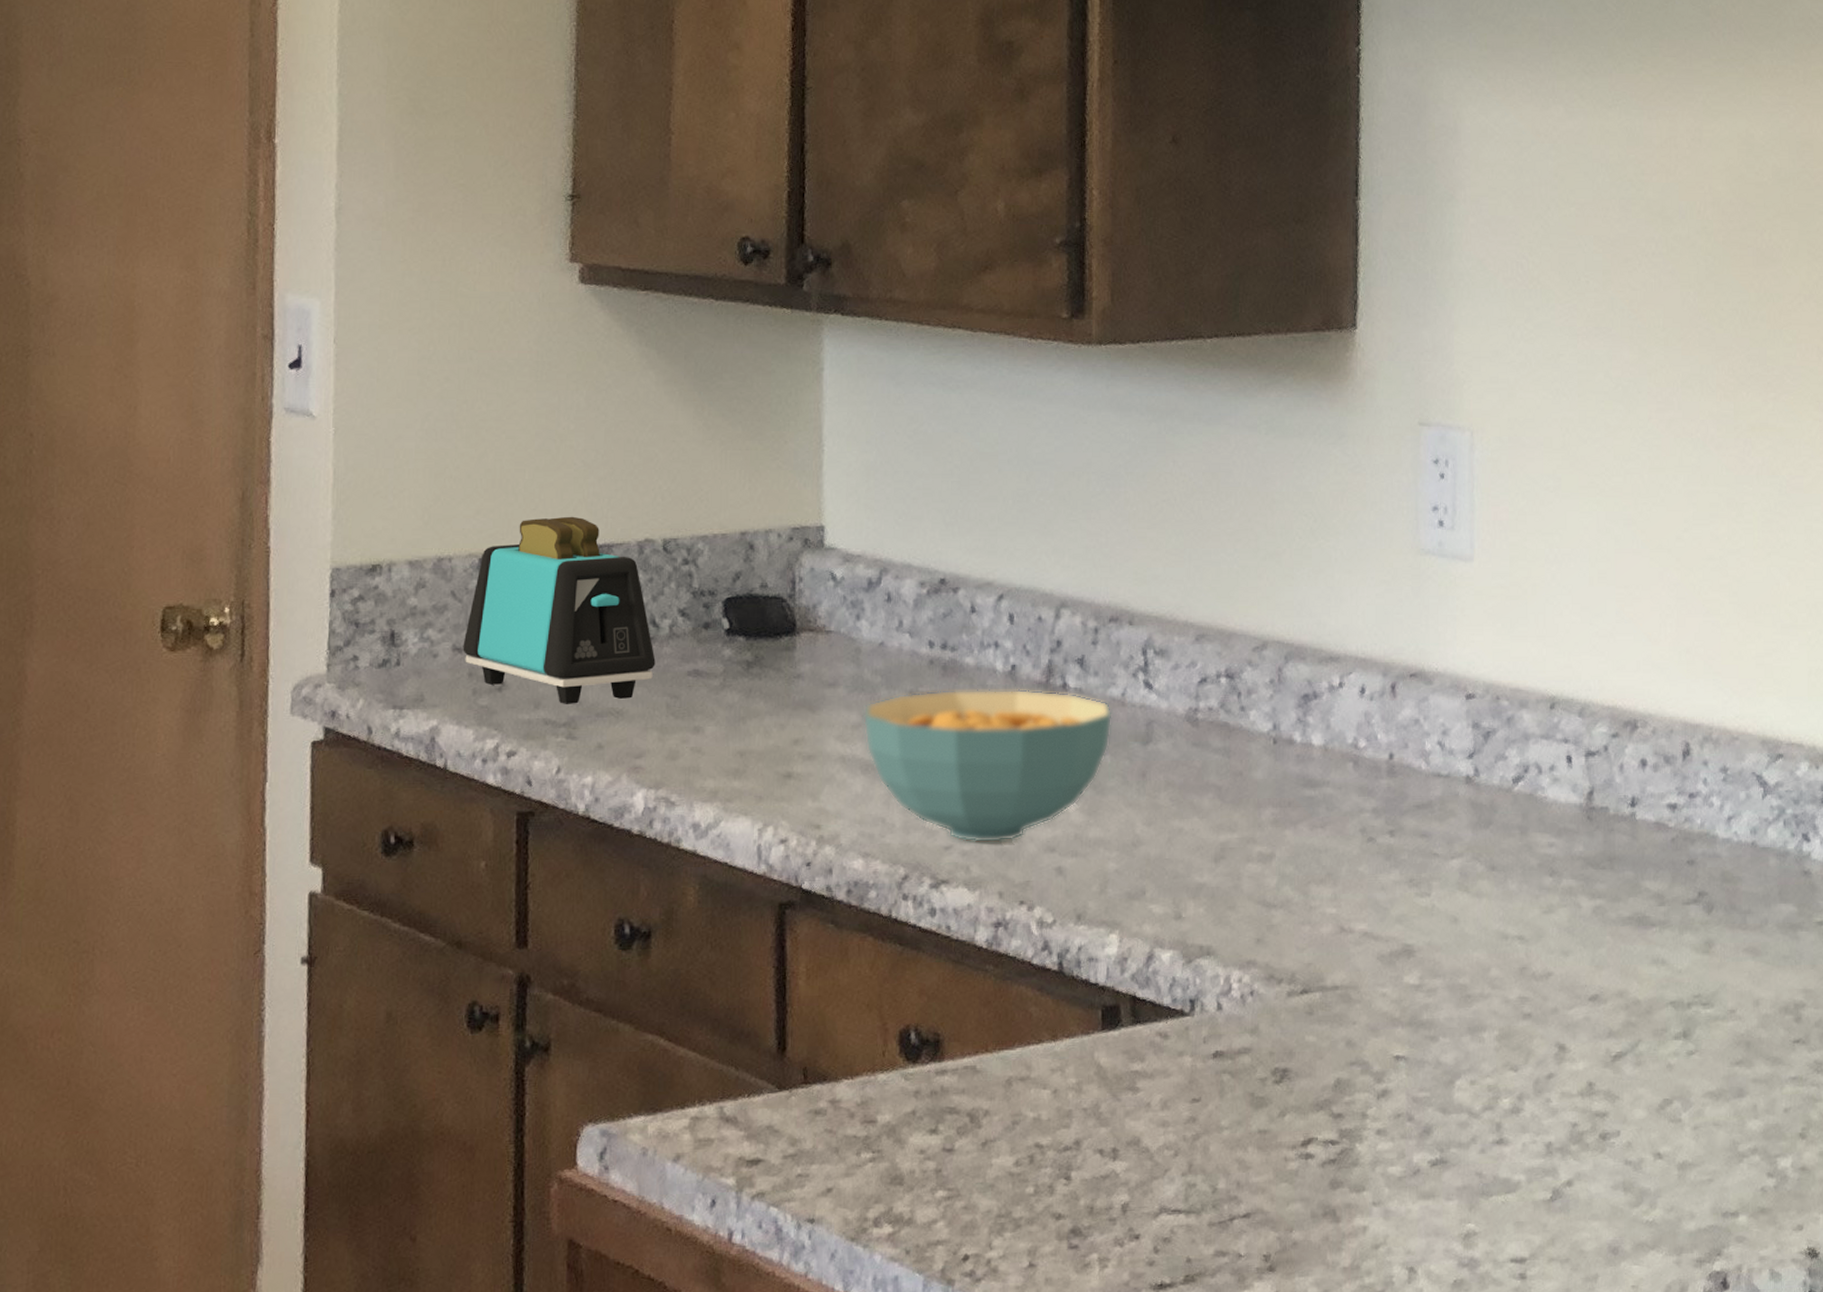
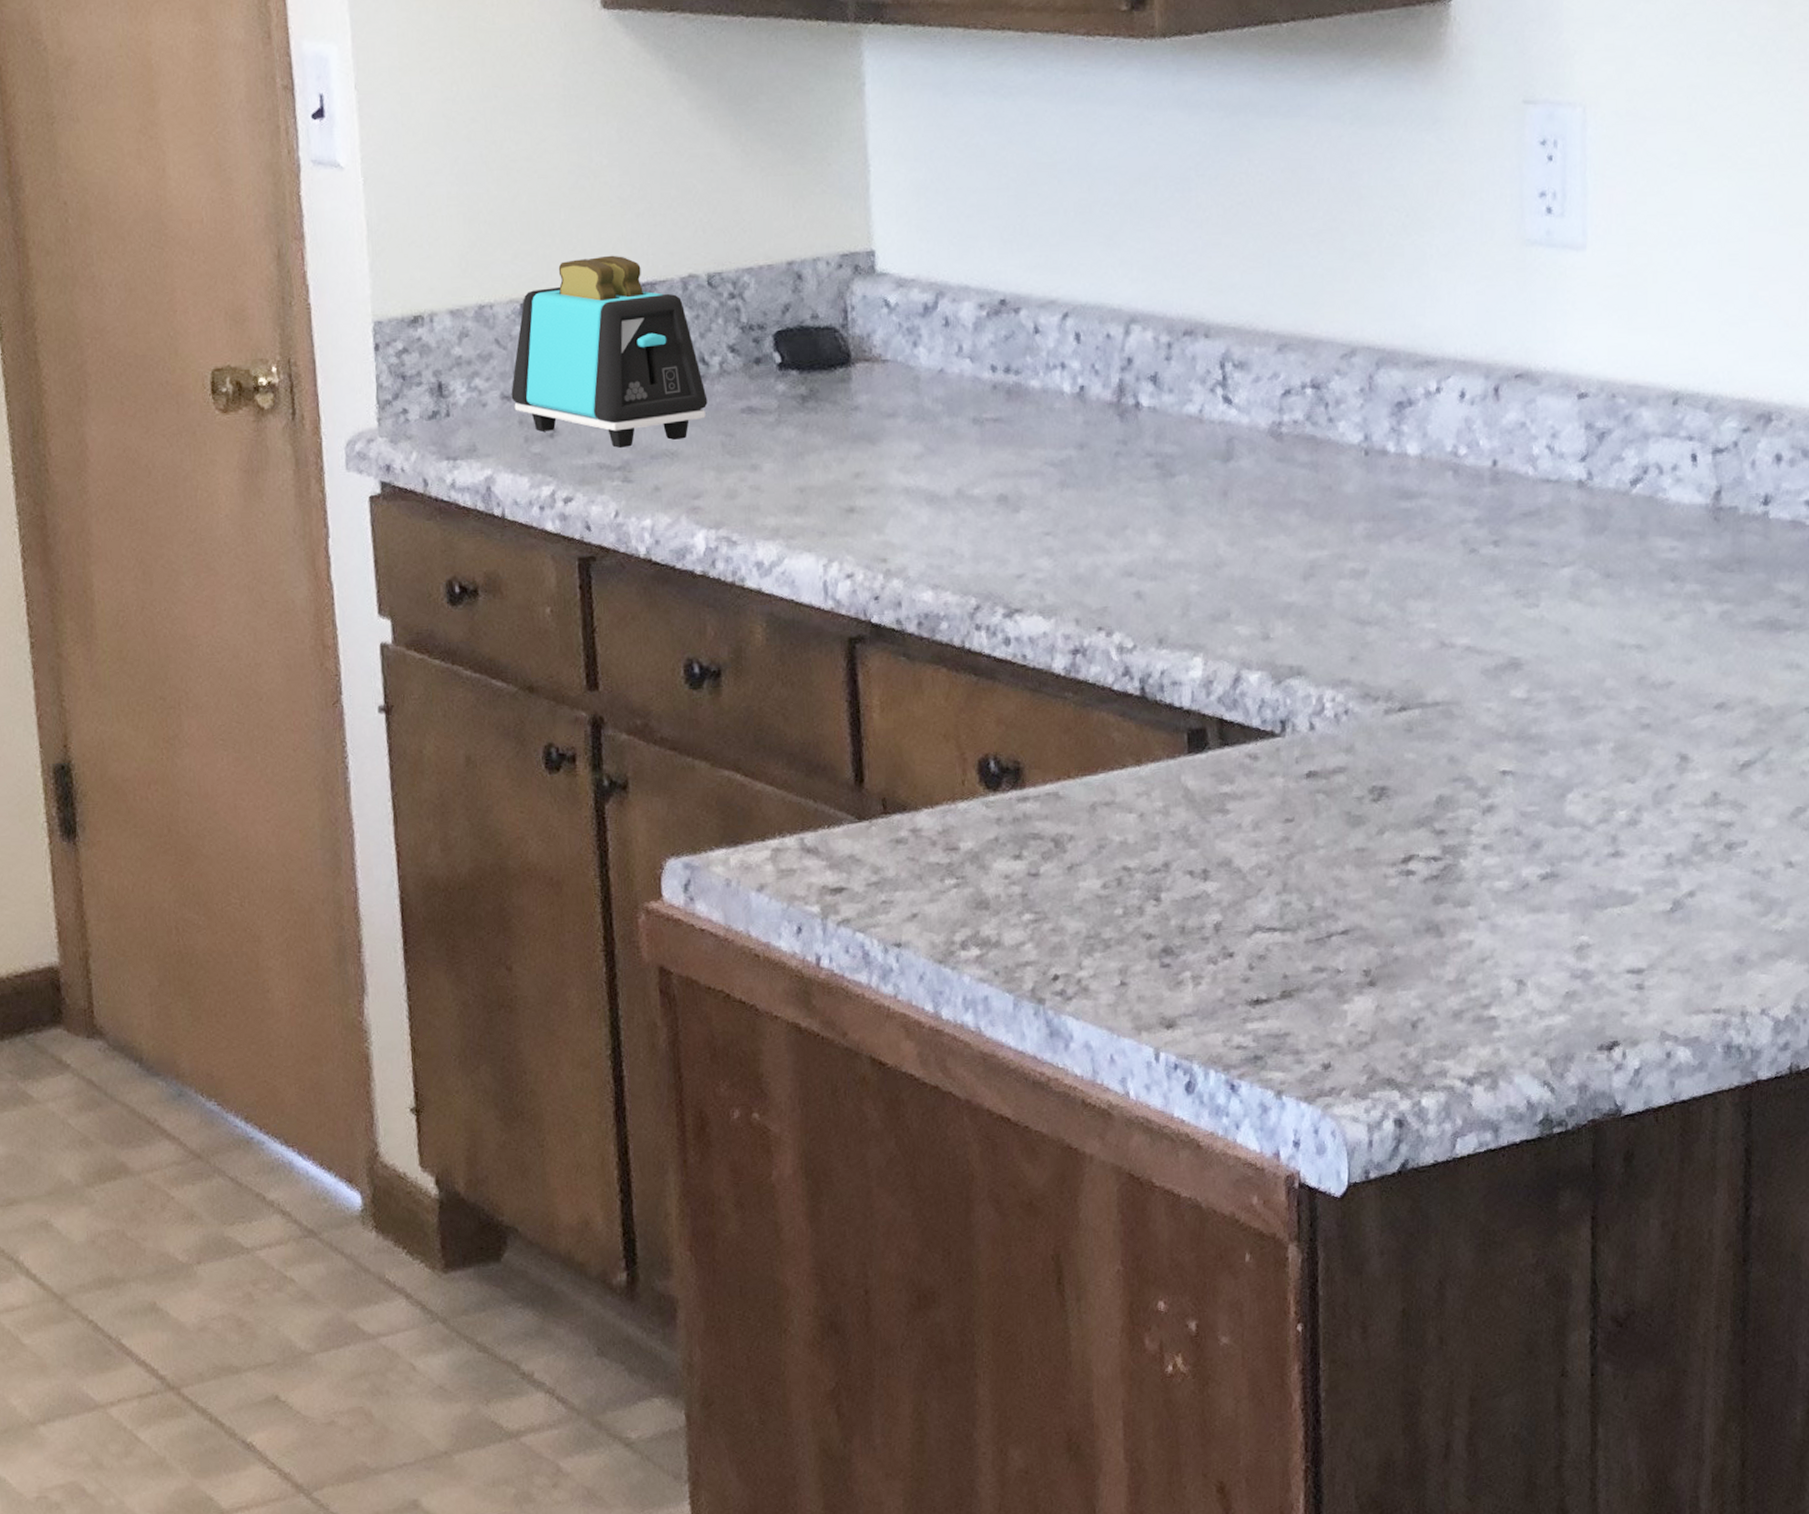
cereal bowl: present [863,689,1113,843] -> none [925,410,1191,571]

